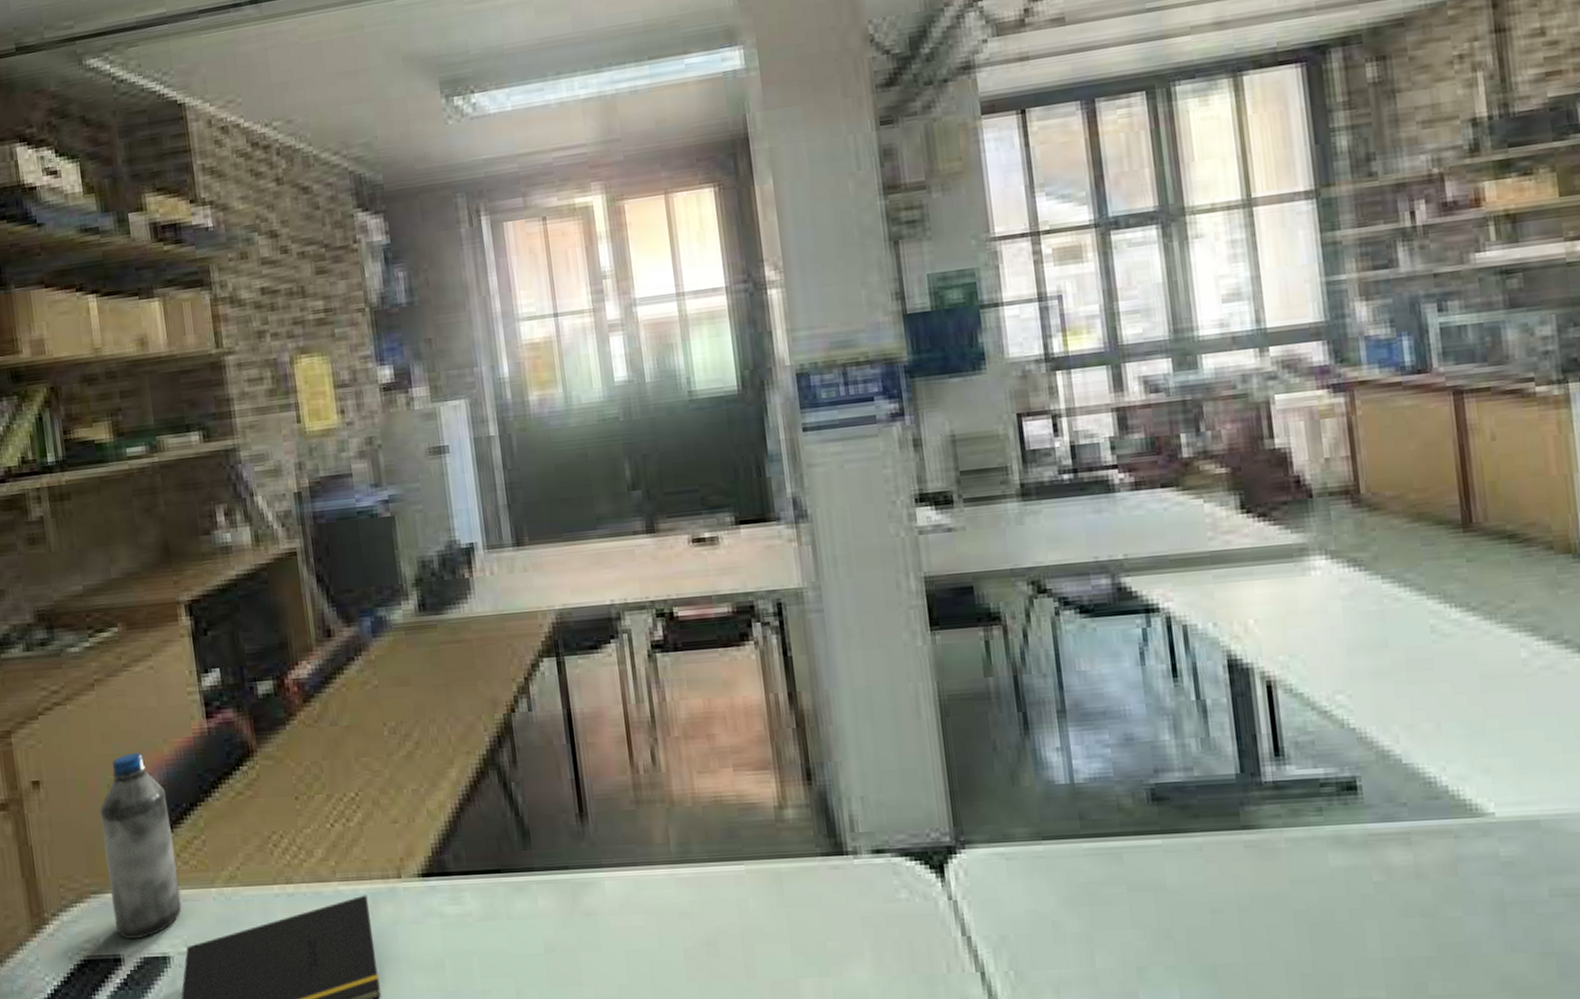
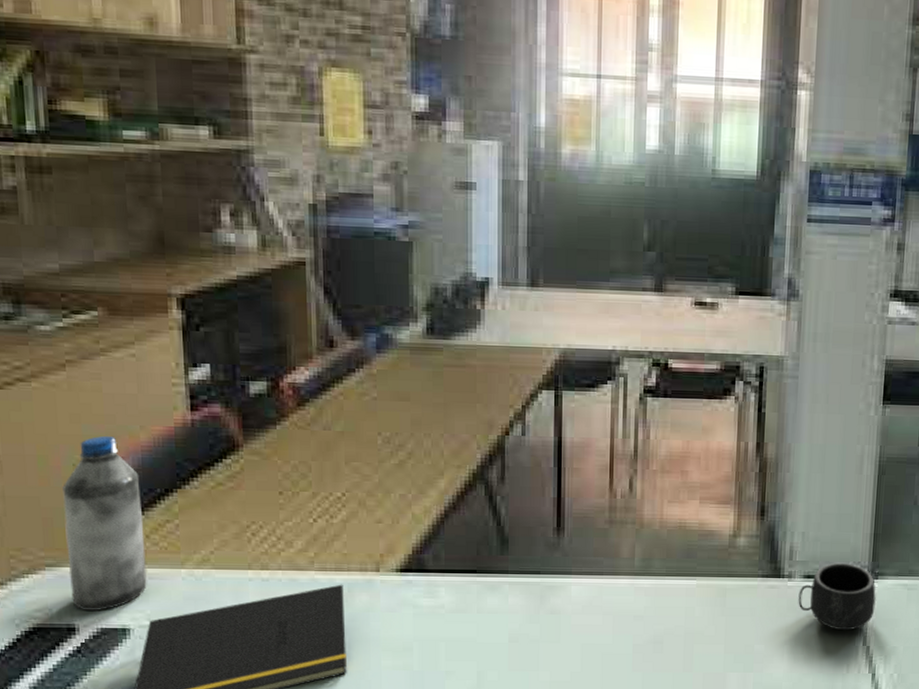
mug: none [869,831,969,918] -> present [798,563,876,631]

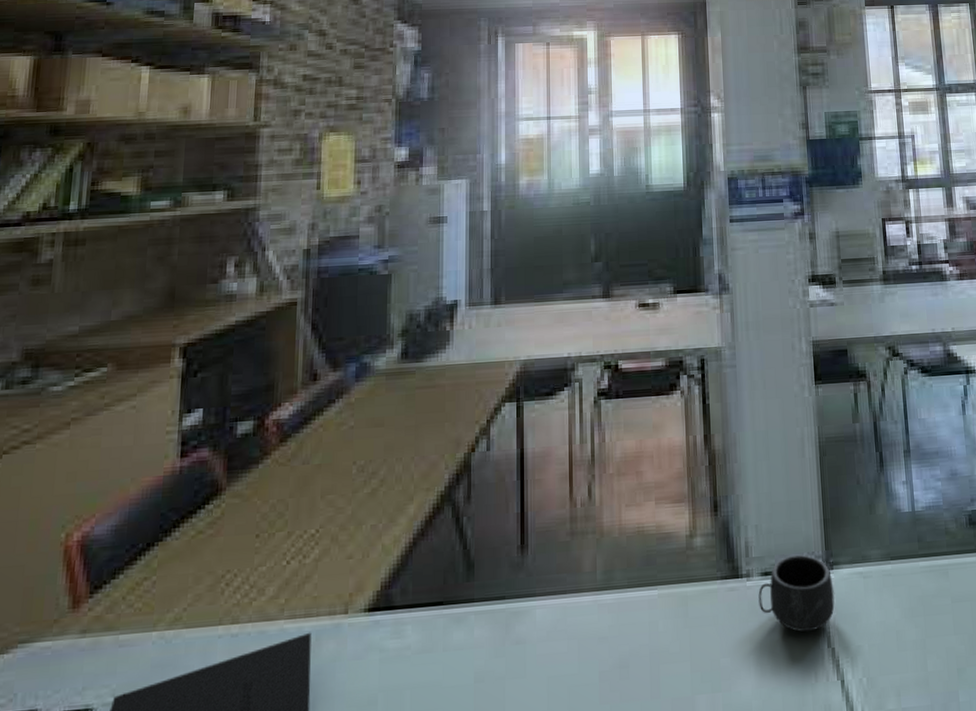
water bottle: present [62,435,147,611] -> none [39,491,124,692]

